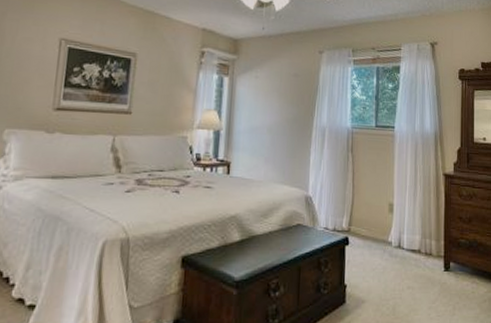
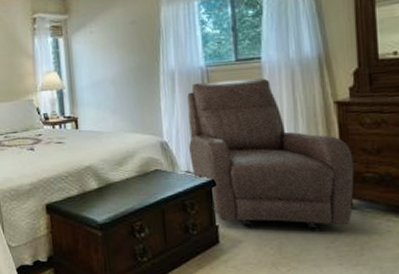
chair: none [329,142,453,292] -> present [187,78,354,232]

